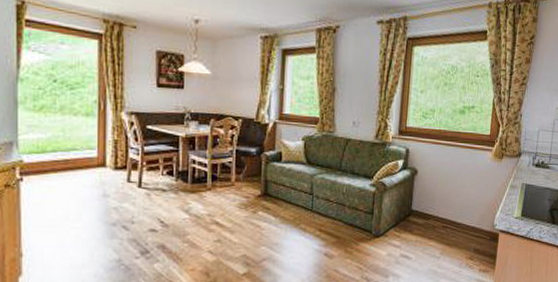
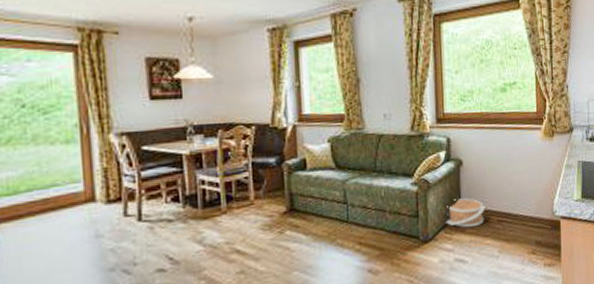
basket: none [395,203,433,229] -> present [445,198,485,228]

